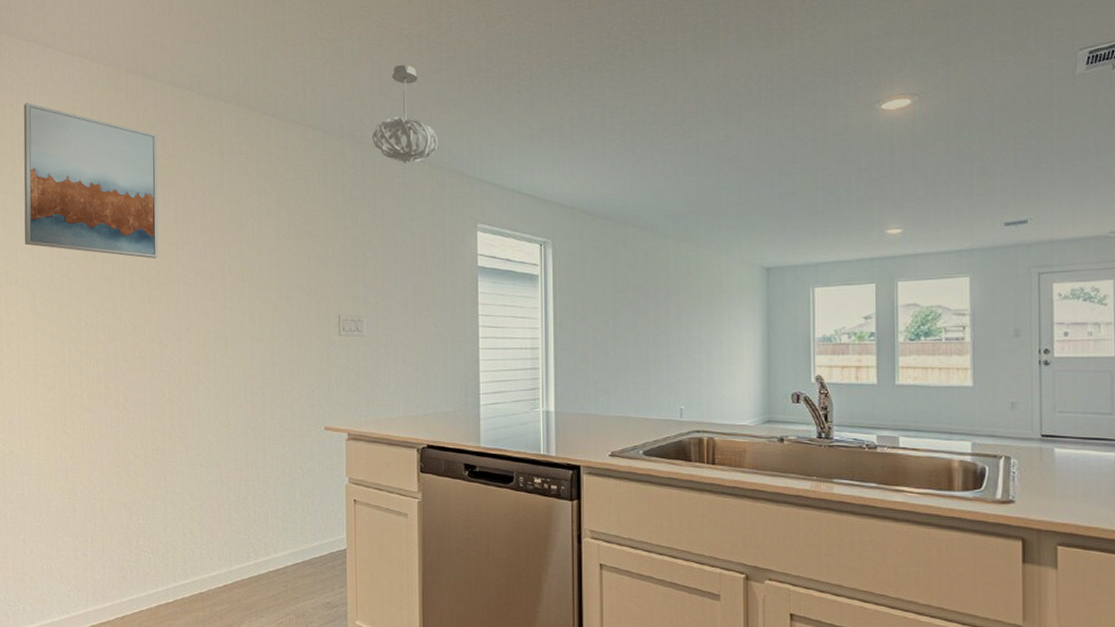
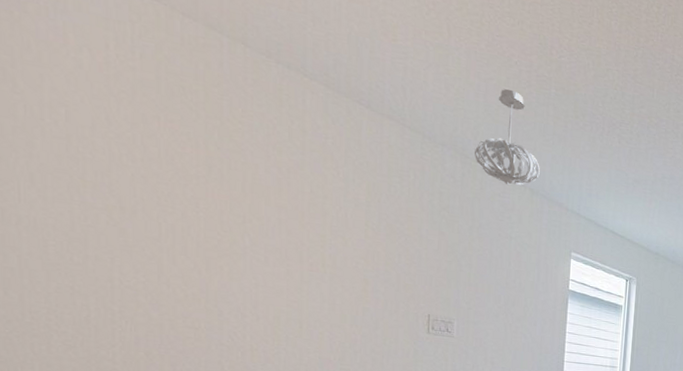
wall art: present [23,103,159,259] -> none [29,14,222,227]

